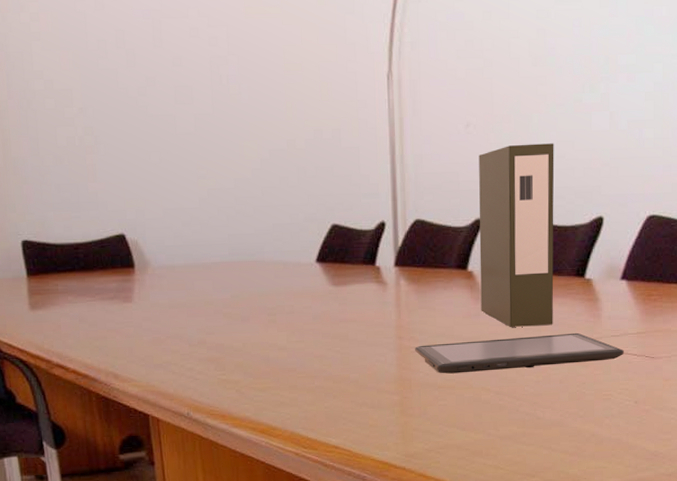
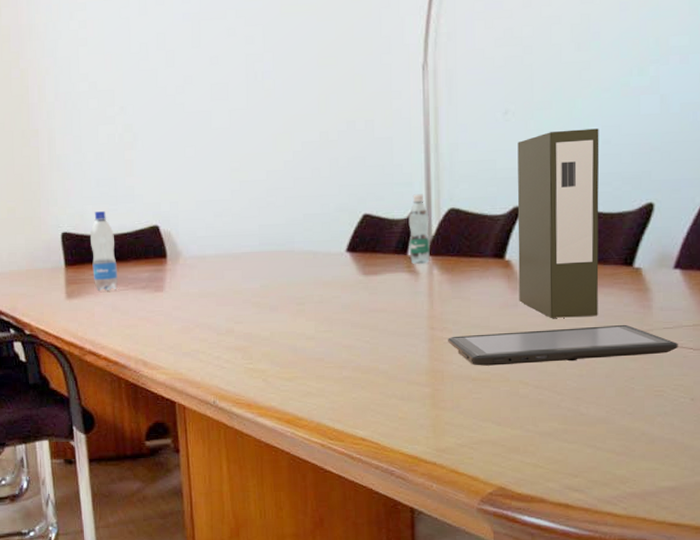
bottle: none [53,218,85,303] -> present [90,211,119,292]
bottle: none [376,205,397,275] -> present [408,194,430,264]

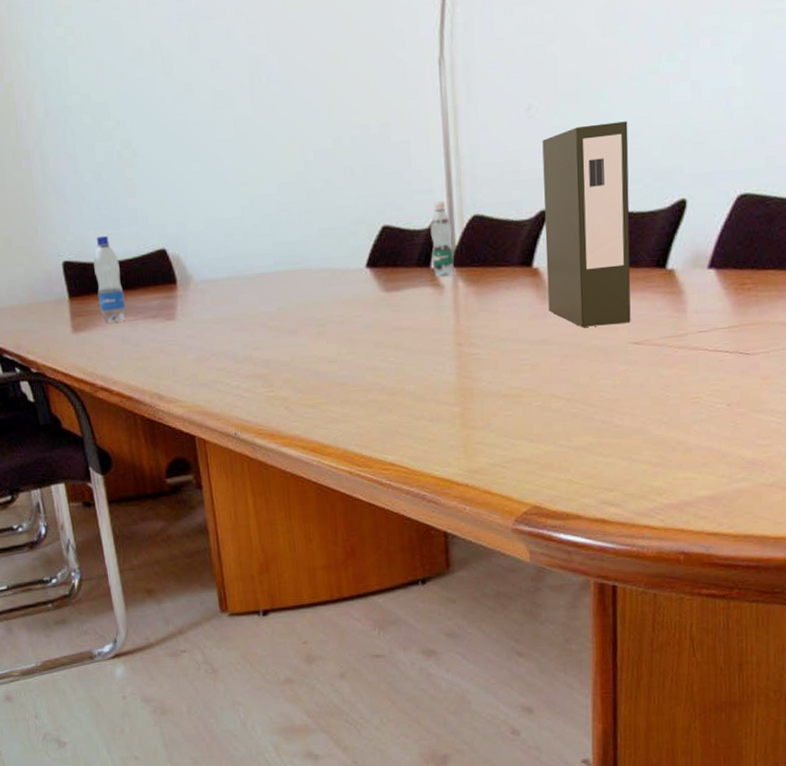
tablet: present [448,324,679,366] -> none [476,330,715,382]

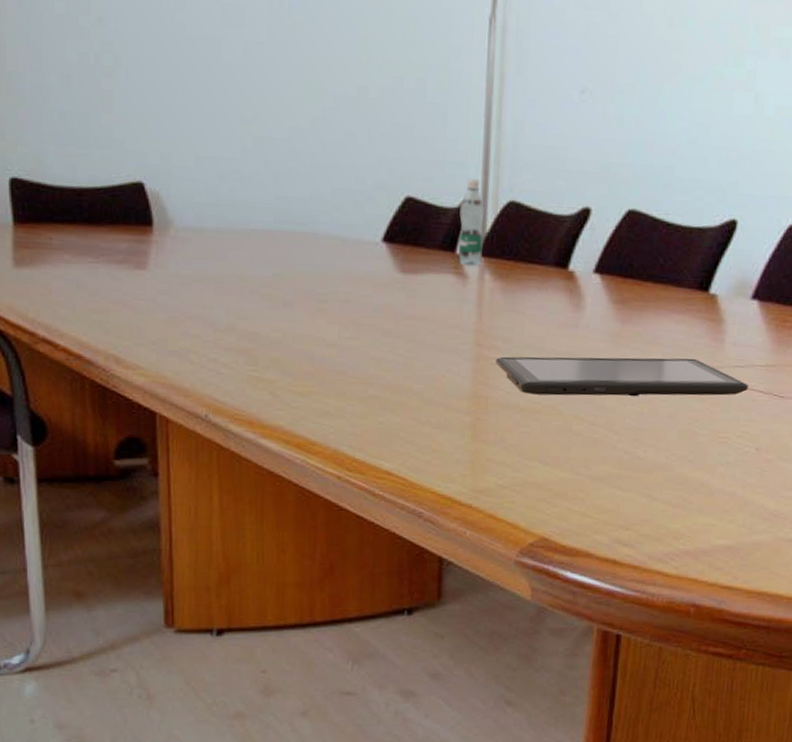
bottle: present [93,236,127,323] -> none [50,154,86,263]
tablet: none [476,330,715,382] -> present [496,356,750,397]
binder: present [542,121,631,327] -> none [580,121,686,346]

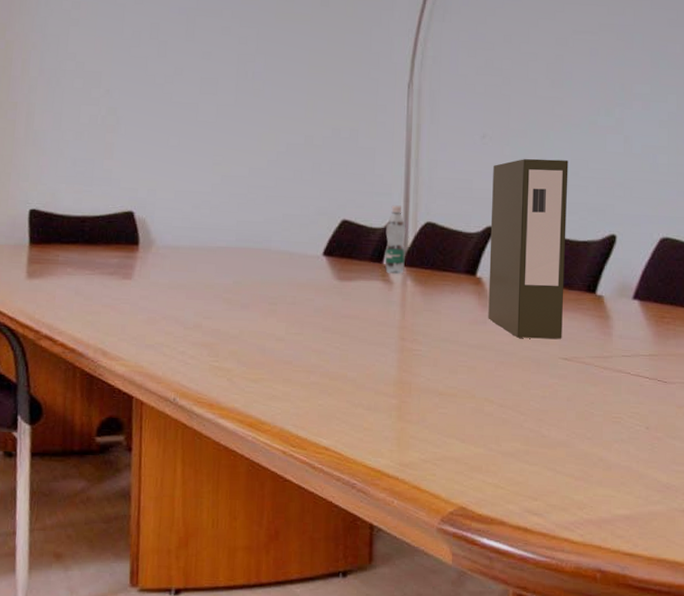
tablet: present [496,356,750,397] -> none [417,348,636,382]
binder: none [580,121,686,346] -> present [488,158,569,339]

